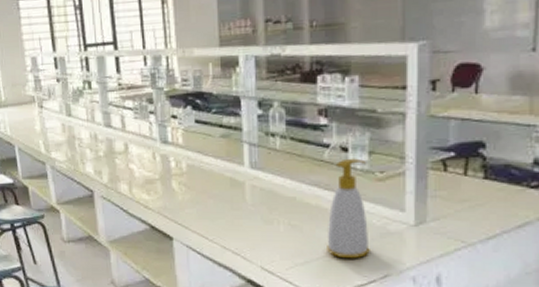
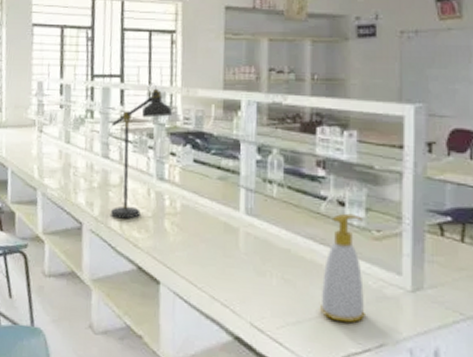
desk lamp: none [107,46,170,184] -> present [106,83,173,219]

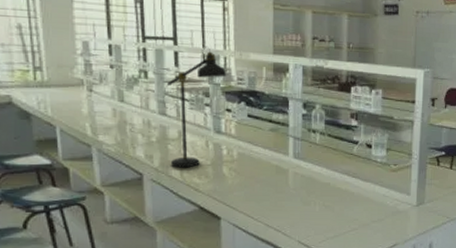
soap bottle: present [320,213,365,323] -> none [352,153,384,233]

